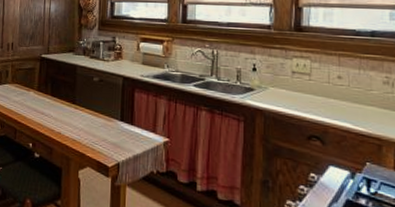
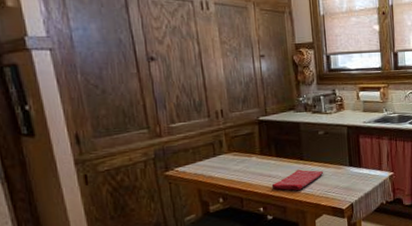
dish towel: none [42,112,94,135] -> present [271,169,324,191]

